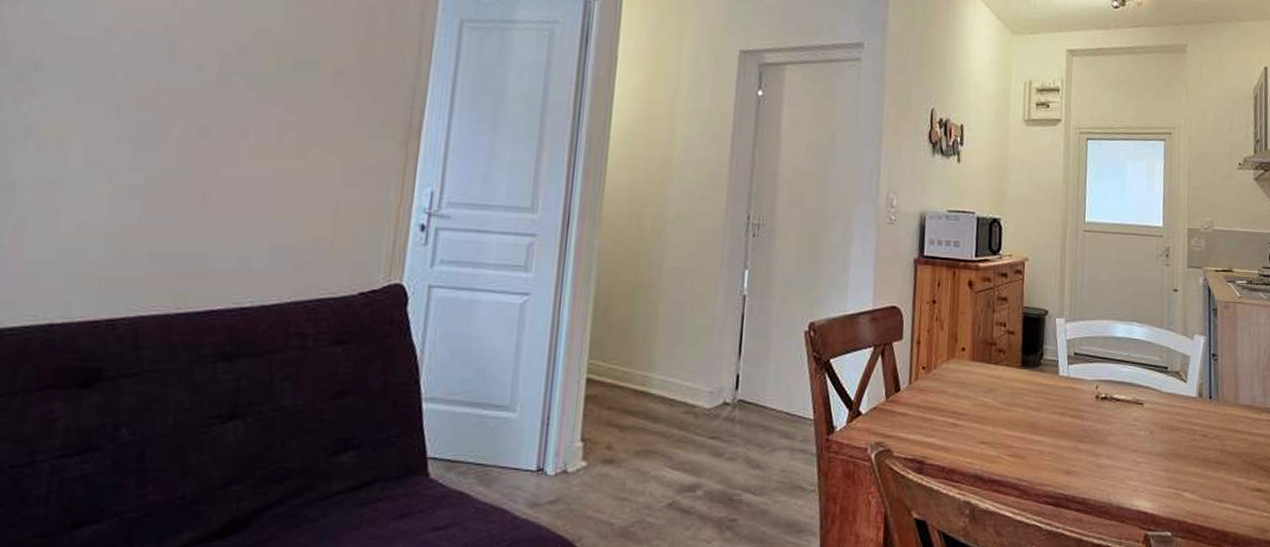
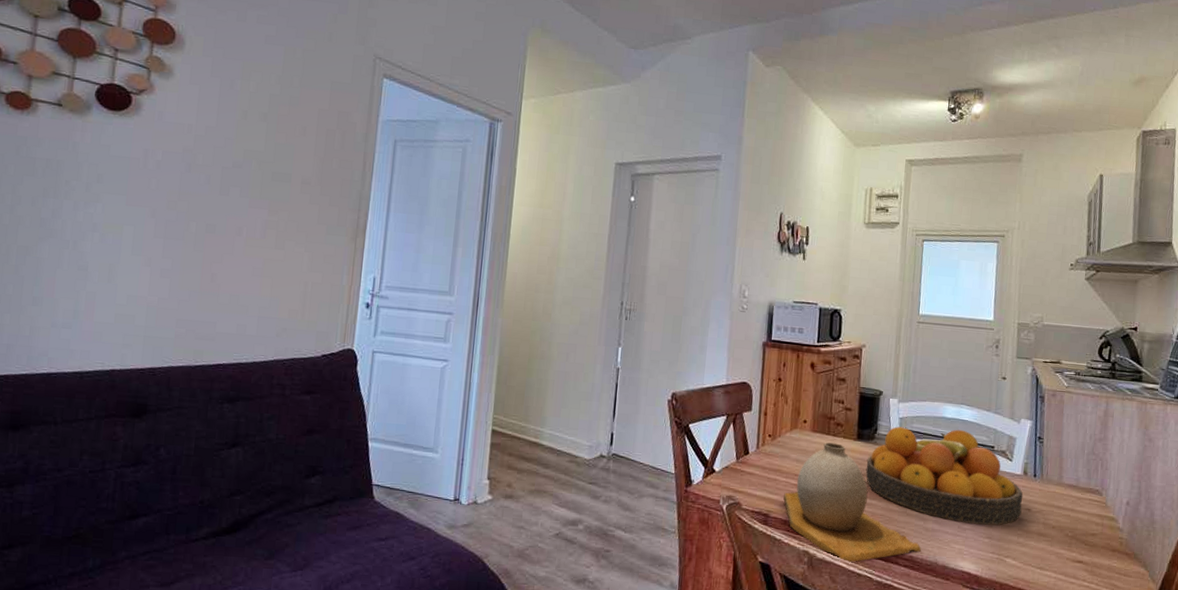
vase: none [940,372,1094,513] -> present [783,442,921,564]
fruit bowl: none [1031,350,1199,456] -> present [865,426,1023,526]

